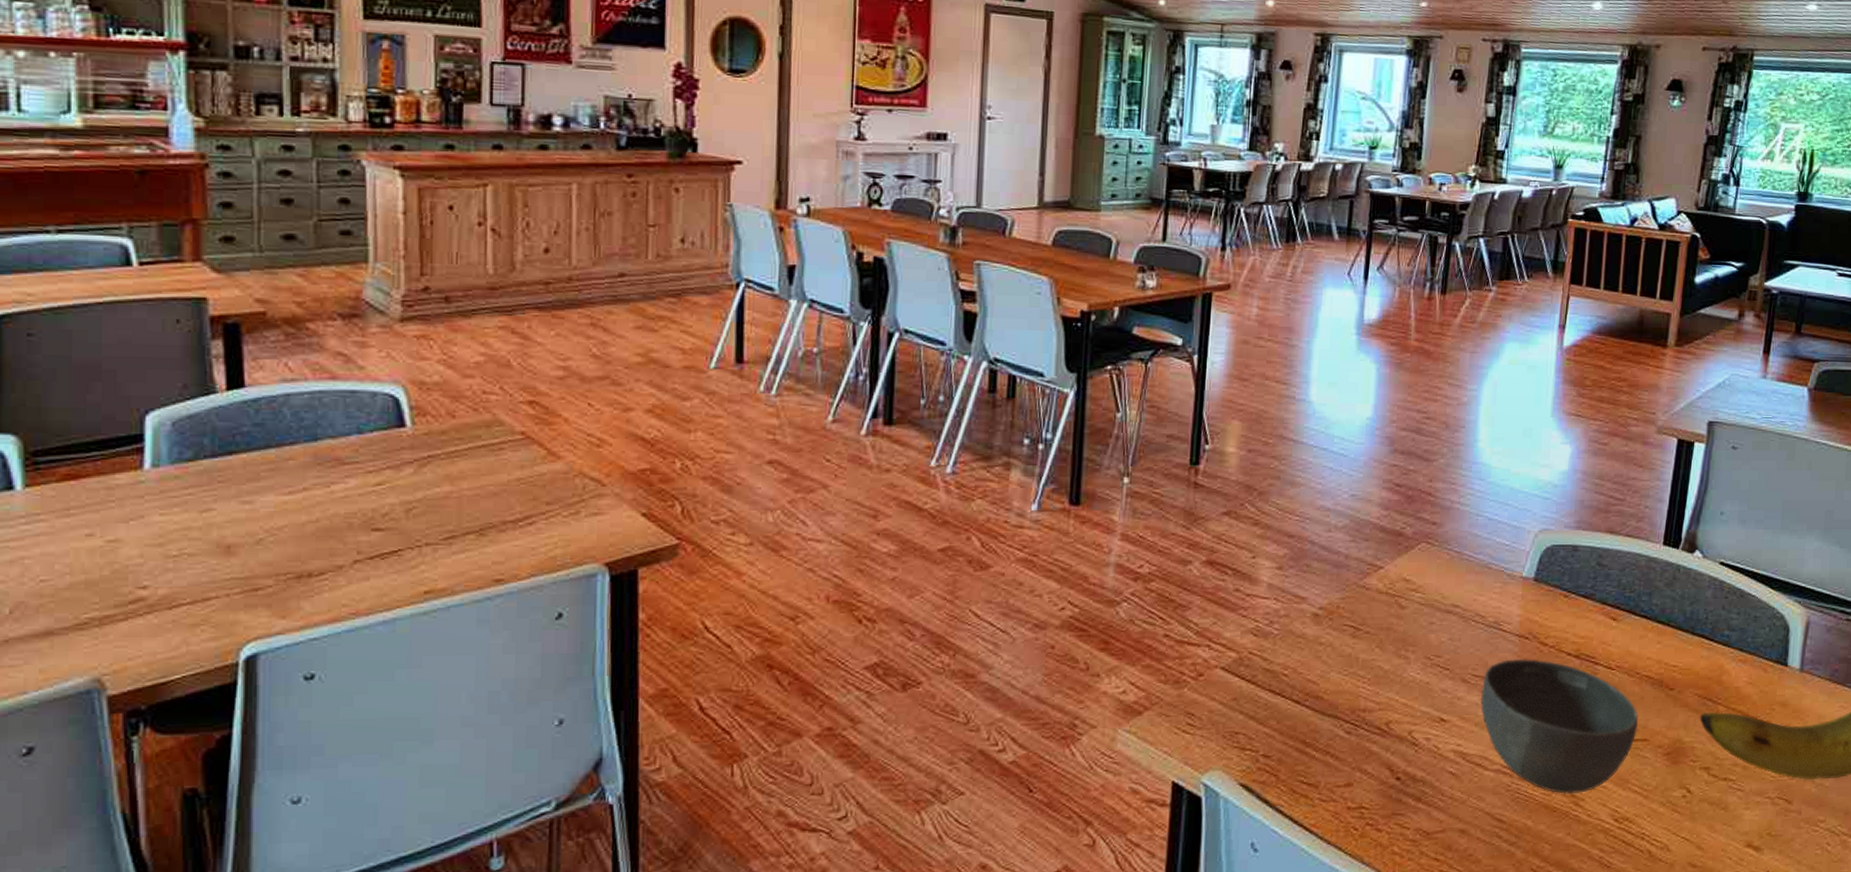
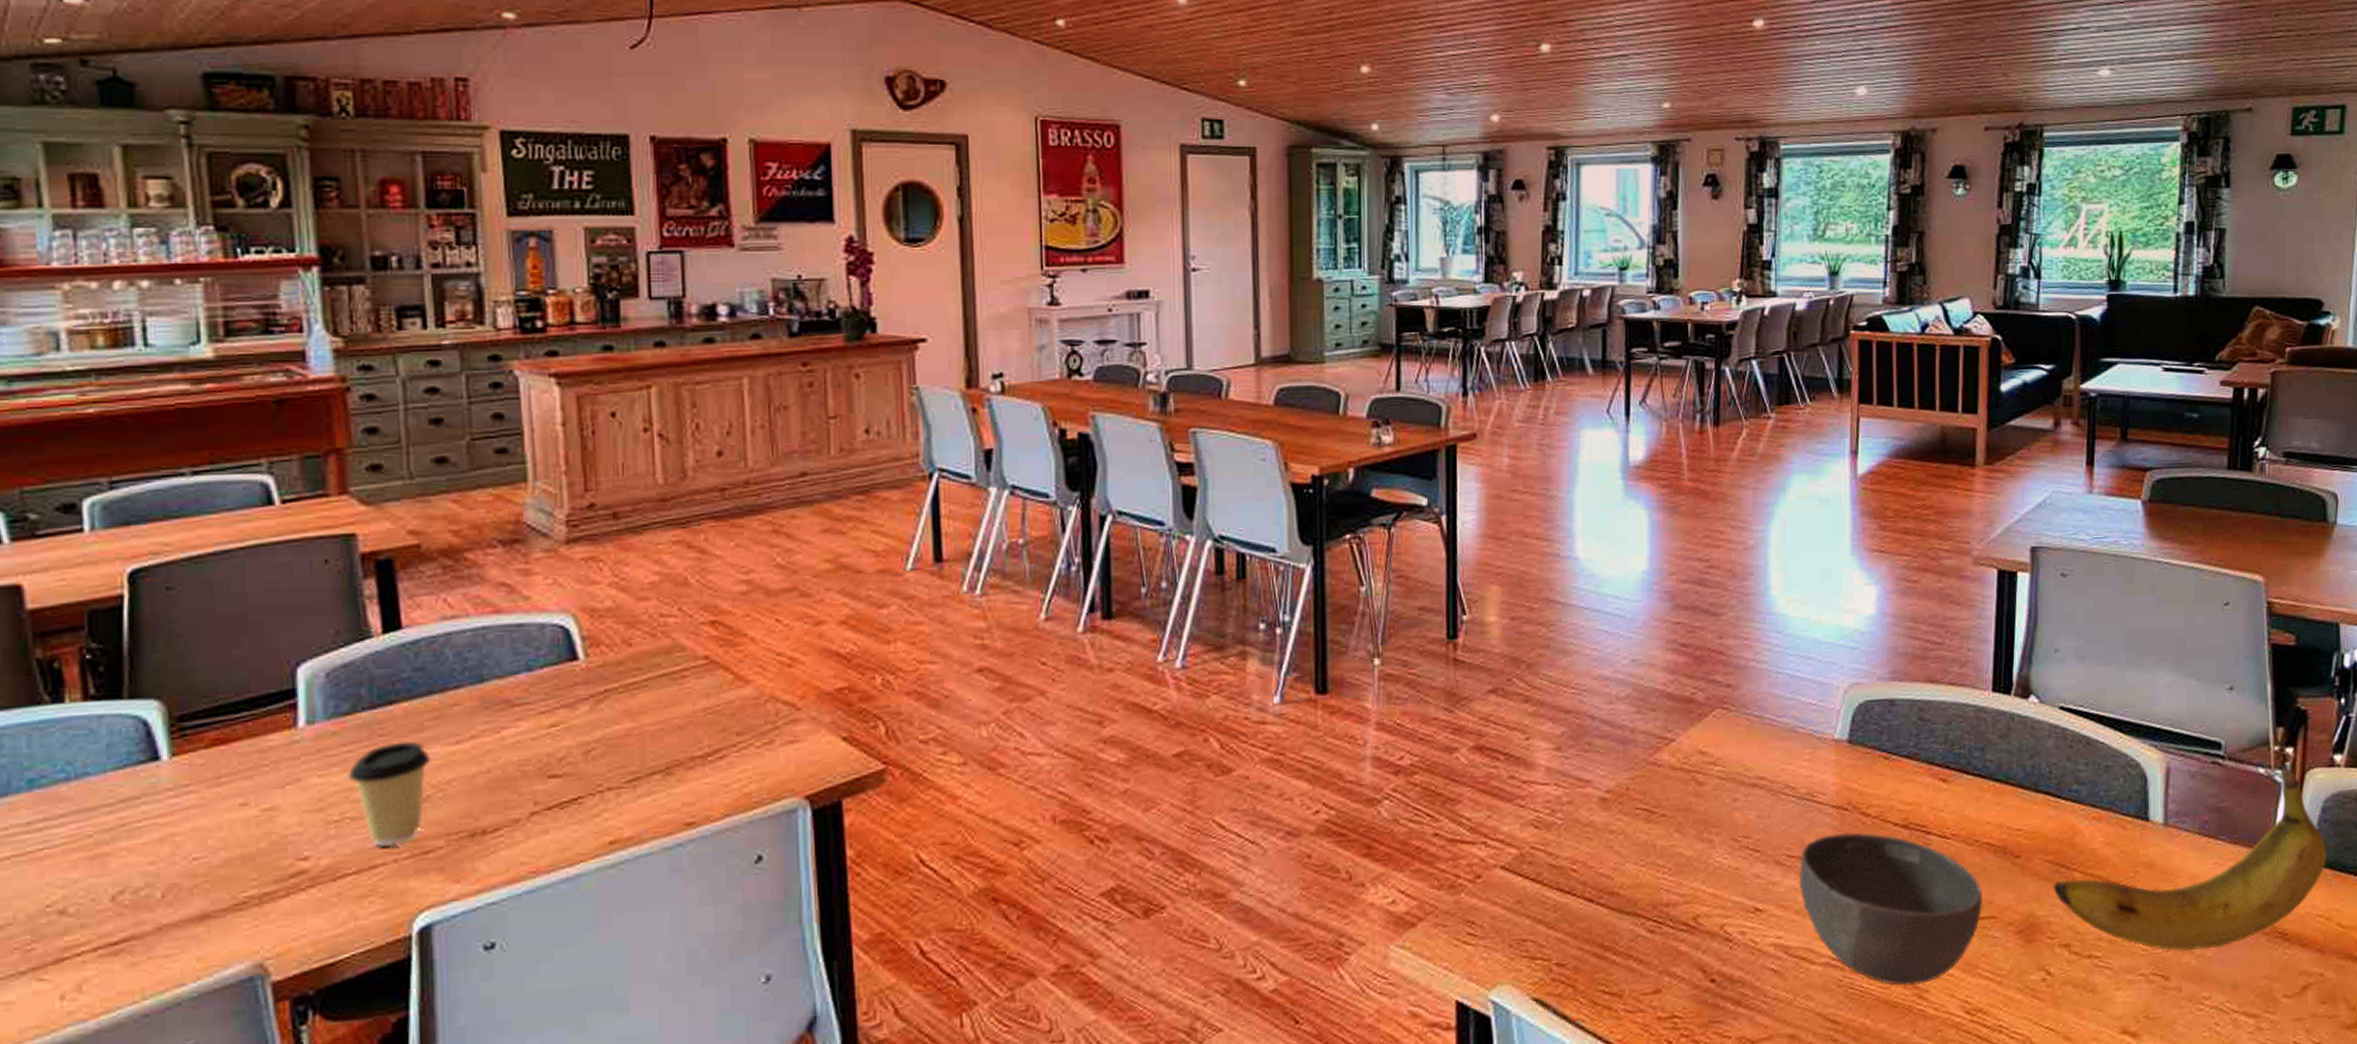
coffee cup: none [188,489,265,583] -> present [348,741,431,847]

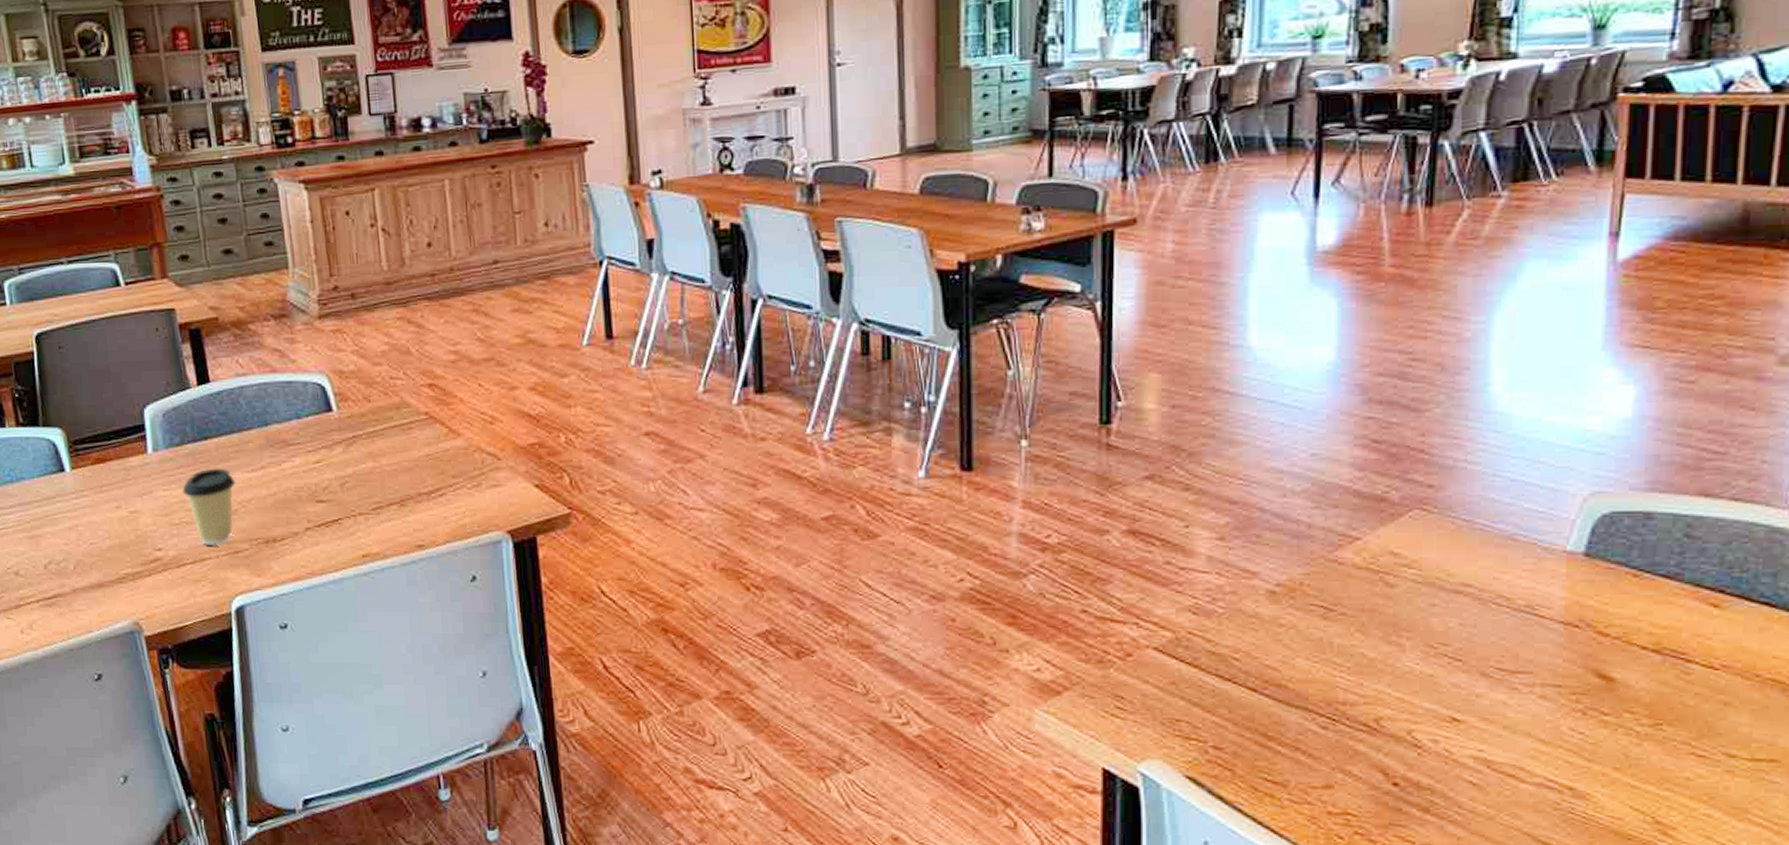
bowl: present [1799,832,1984,986] -> none [1510,650,1761,820]

